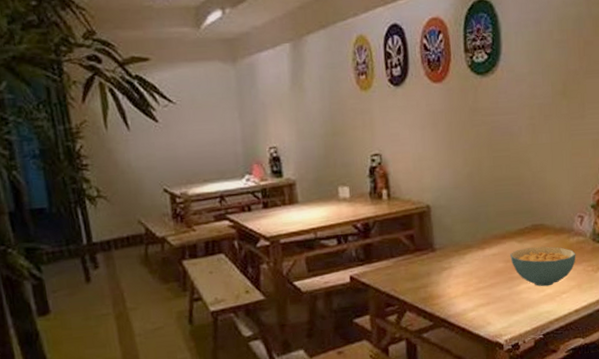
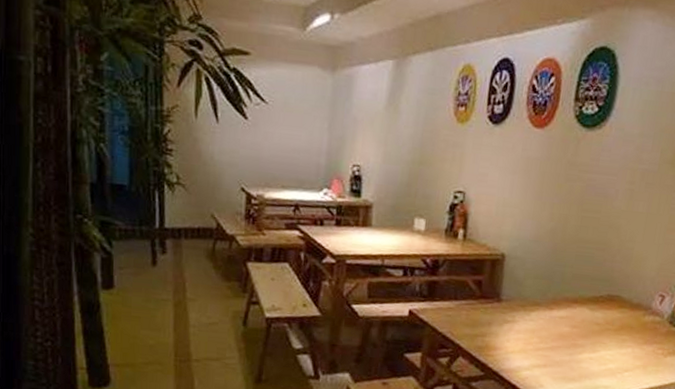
cereal bowl: present [510,246,576,287] -> none [577,317,649,361]

